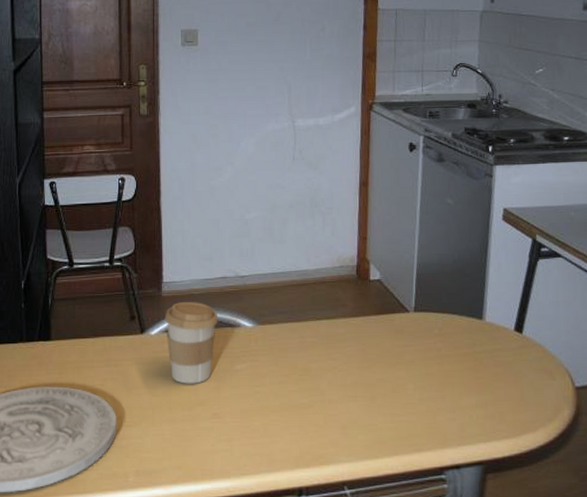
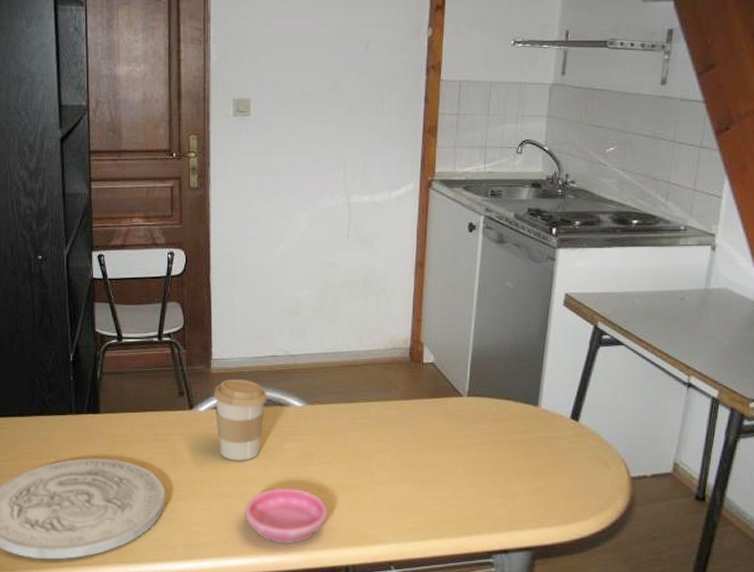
saucer: none [196,409,281,468] -> present [244,487,328,545]

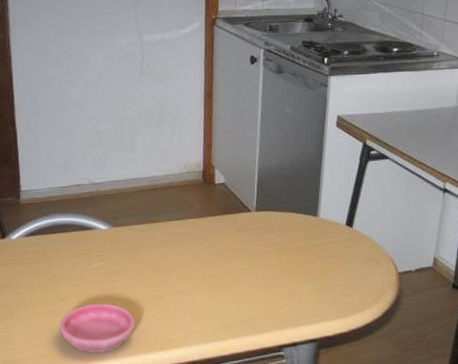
coffee cup: present [213,378,268,461] -> none [24,207,75,282]

